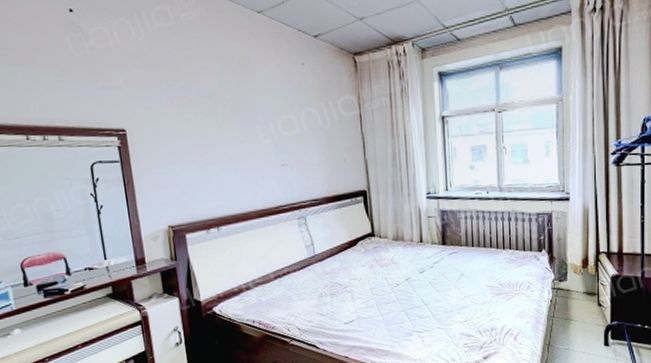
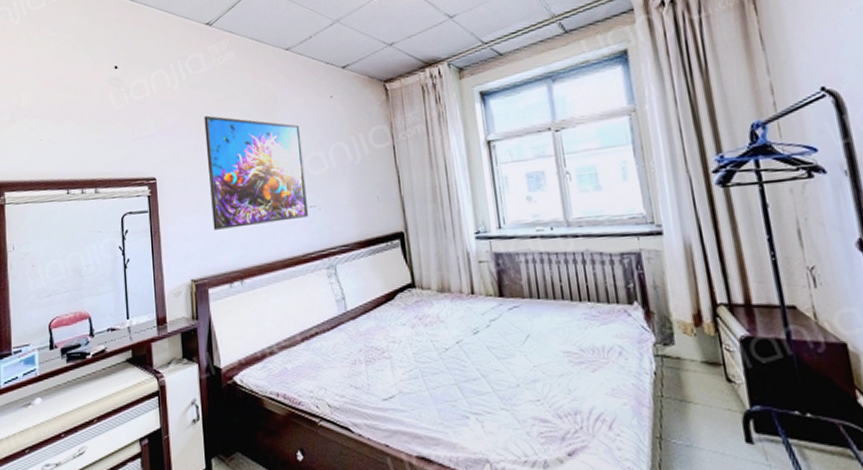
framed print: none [174,71,281,182] -> present [204,115,308,230]

